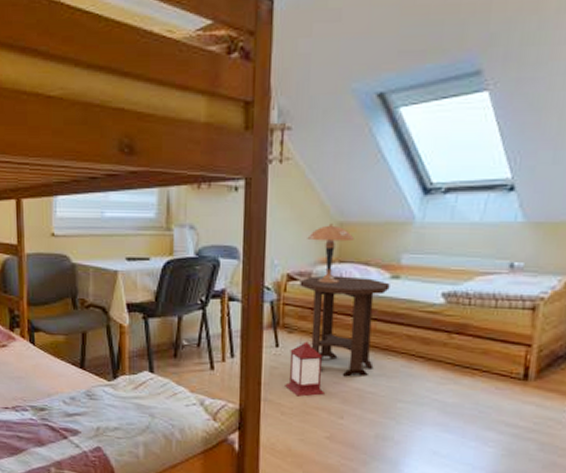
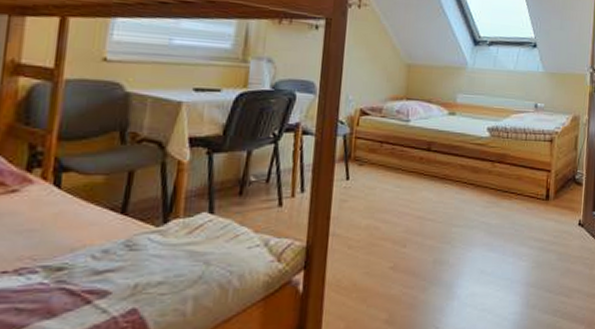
lantern: present [285,334,324,397] -> none [353,166,390,228]
side table: present [299,275,390,377] -> none [371,111,448,206]
table lamp: present [307,223,354,284] -> none [379,64,420,119]

